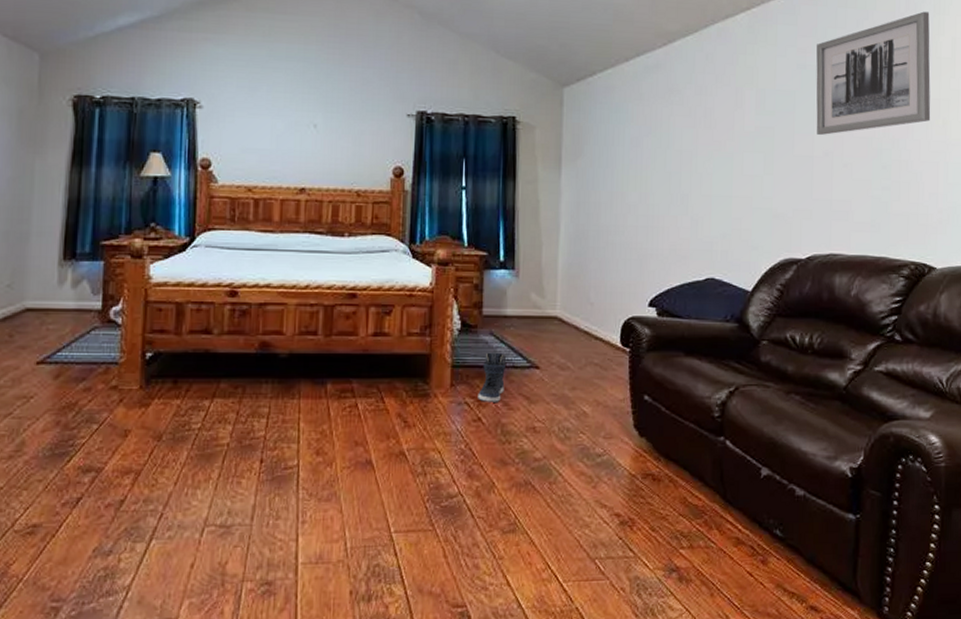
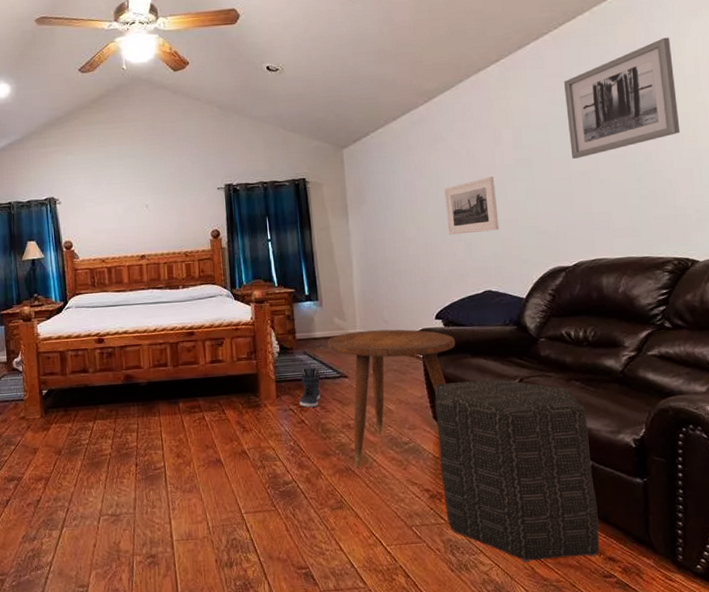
side table: none [519,313,669,483] -> present [327,329,456,469]
ottoman: none [635,384,805,609] -> present [434,378,600,563]
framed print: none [673,143,731,208] -> present [444,177,499,235]

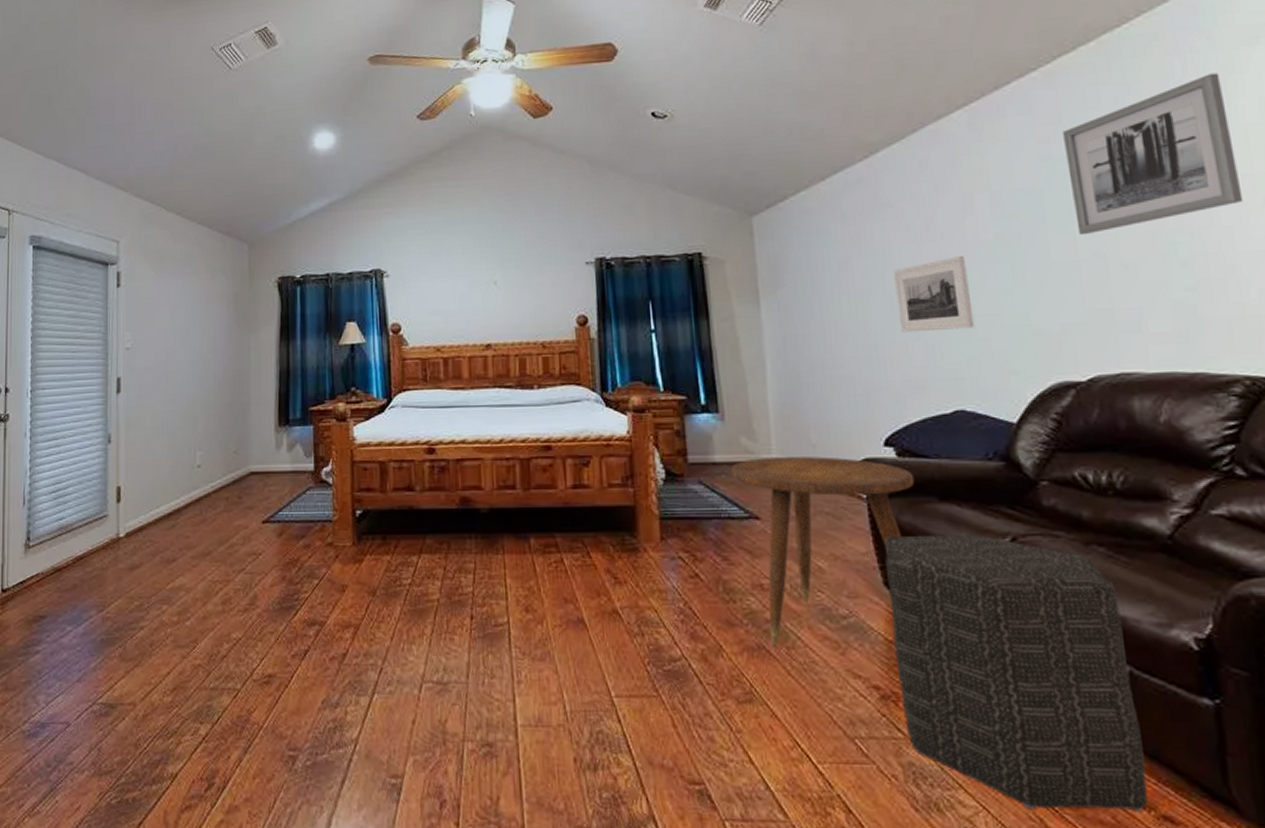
sneaker: present [299,367,321,408] -> none [692,502,722,557]

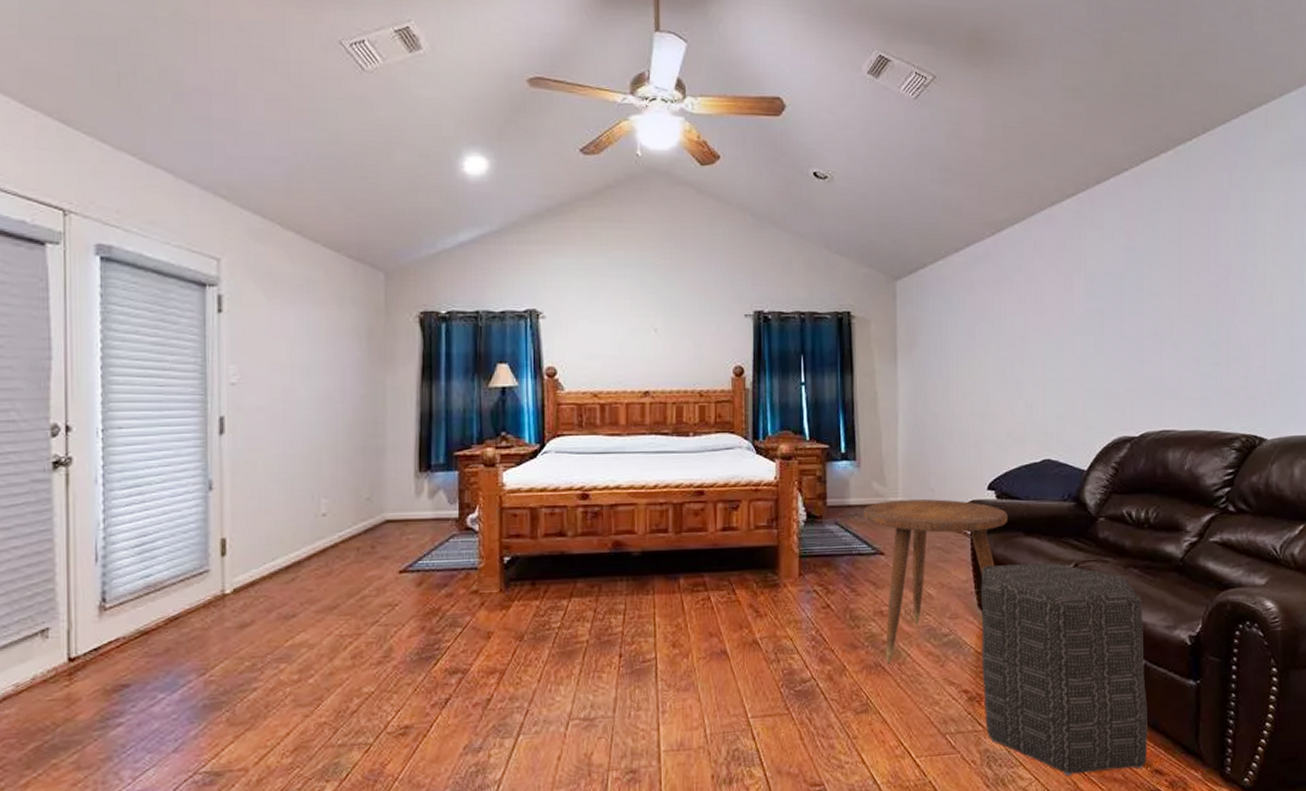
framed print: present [893,256,975,333] -> none [1007,328,1064,392]
wall art: present [1063,73,1244,234] -> none [1143,188,1257,315]

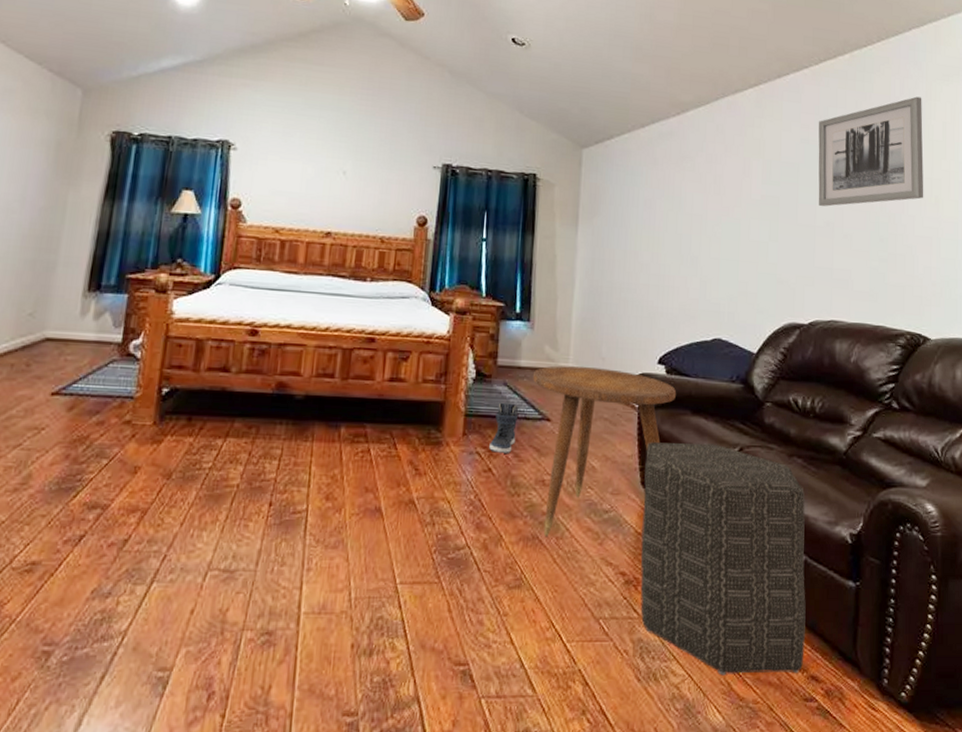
sneaker: none [826,541,851,589] -> present [489,402,518,453]
wall art: none [1143,188,1257,315] -> present [818,96,924,207]

